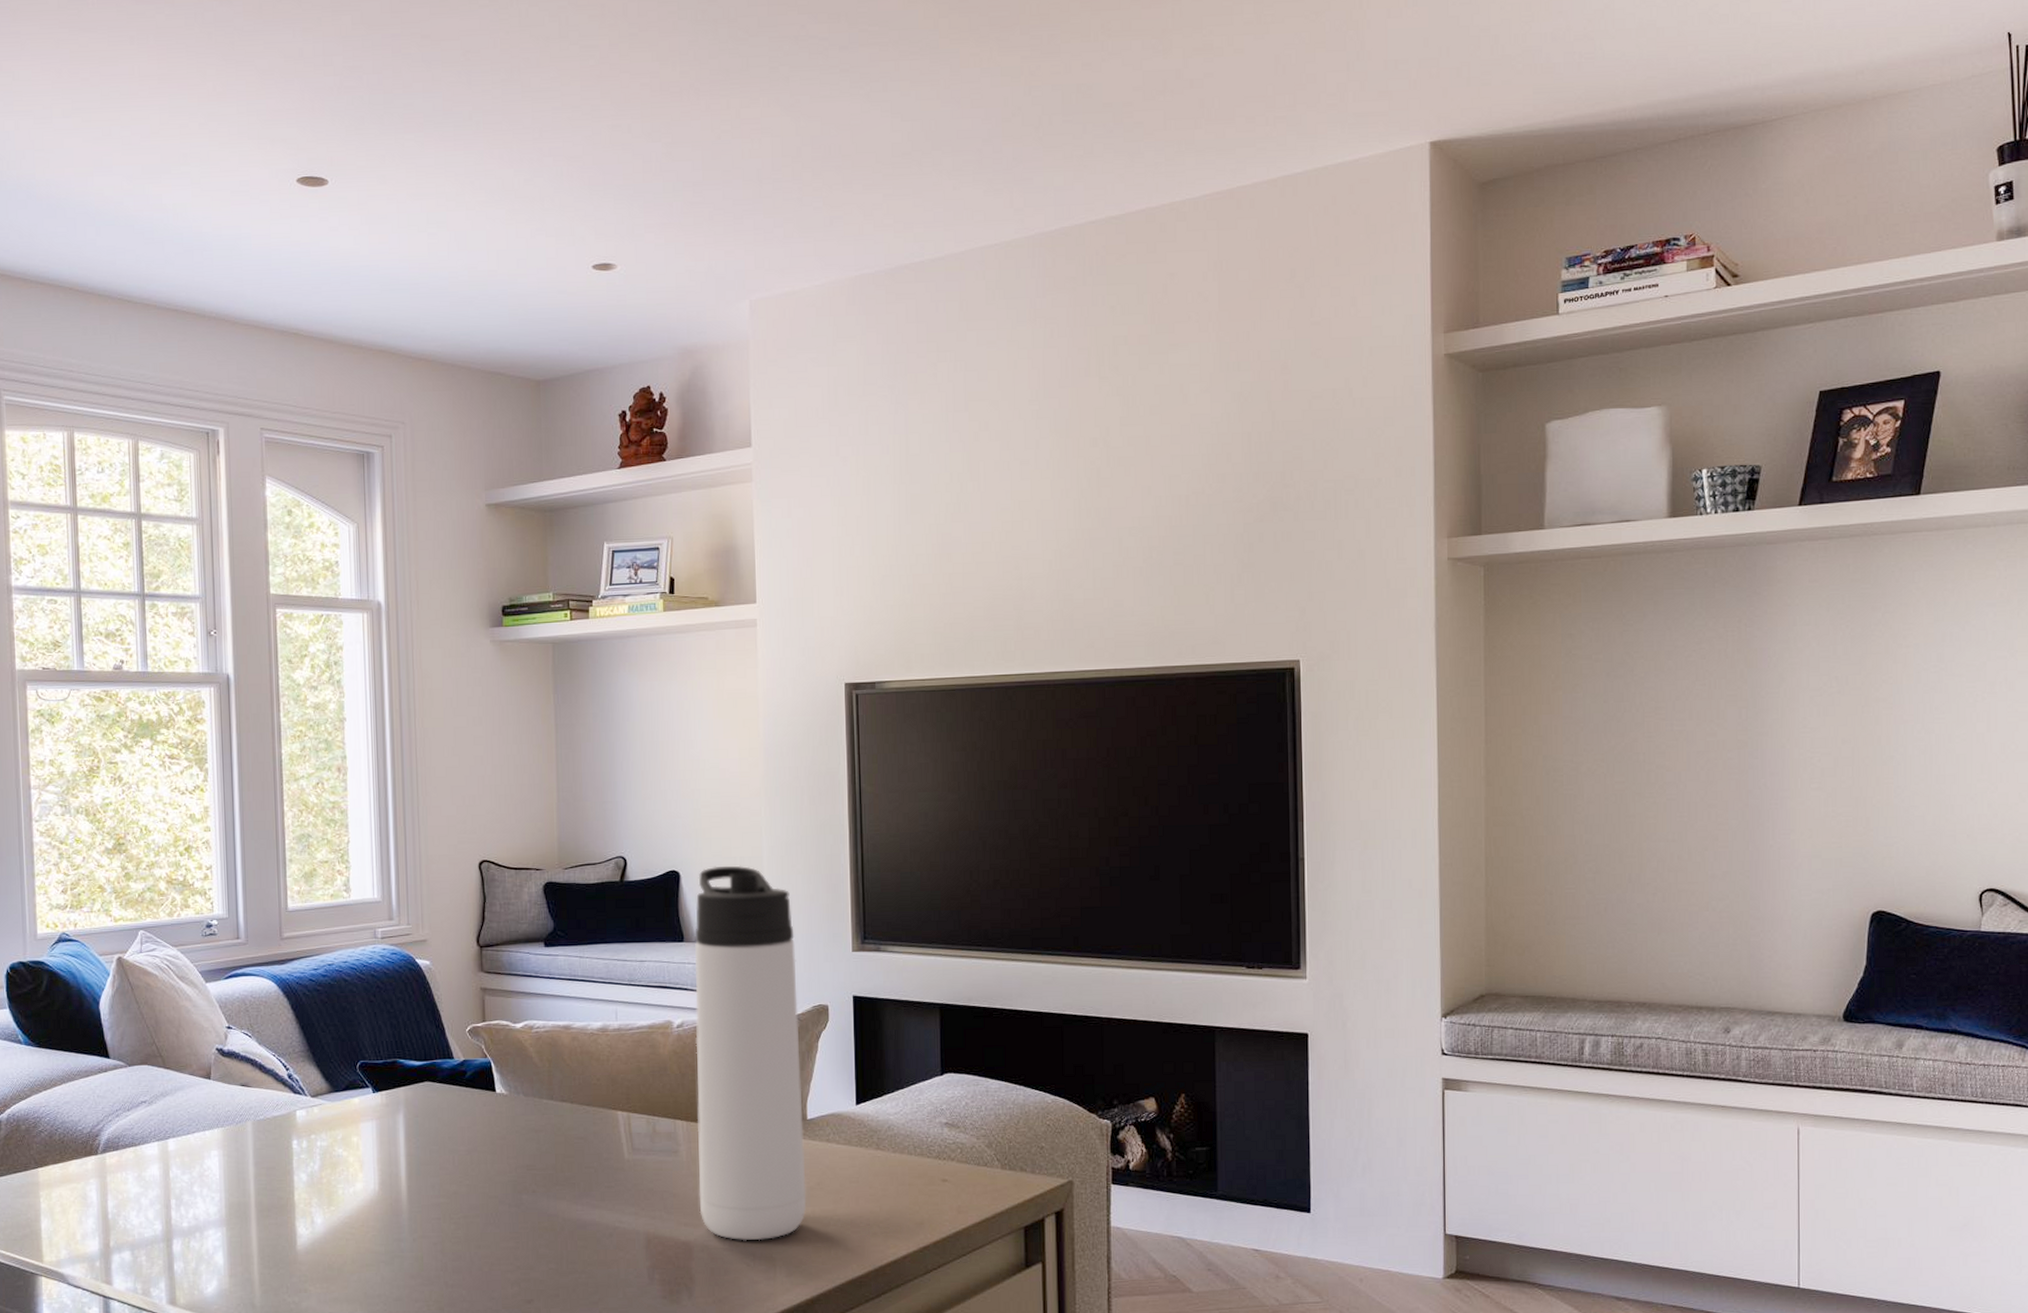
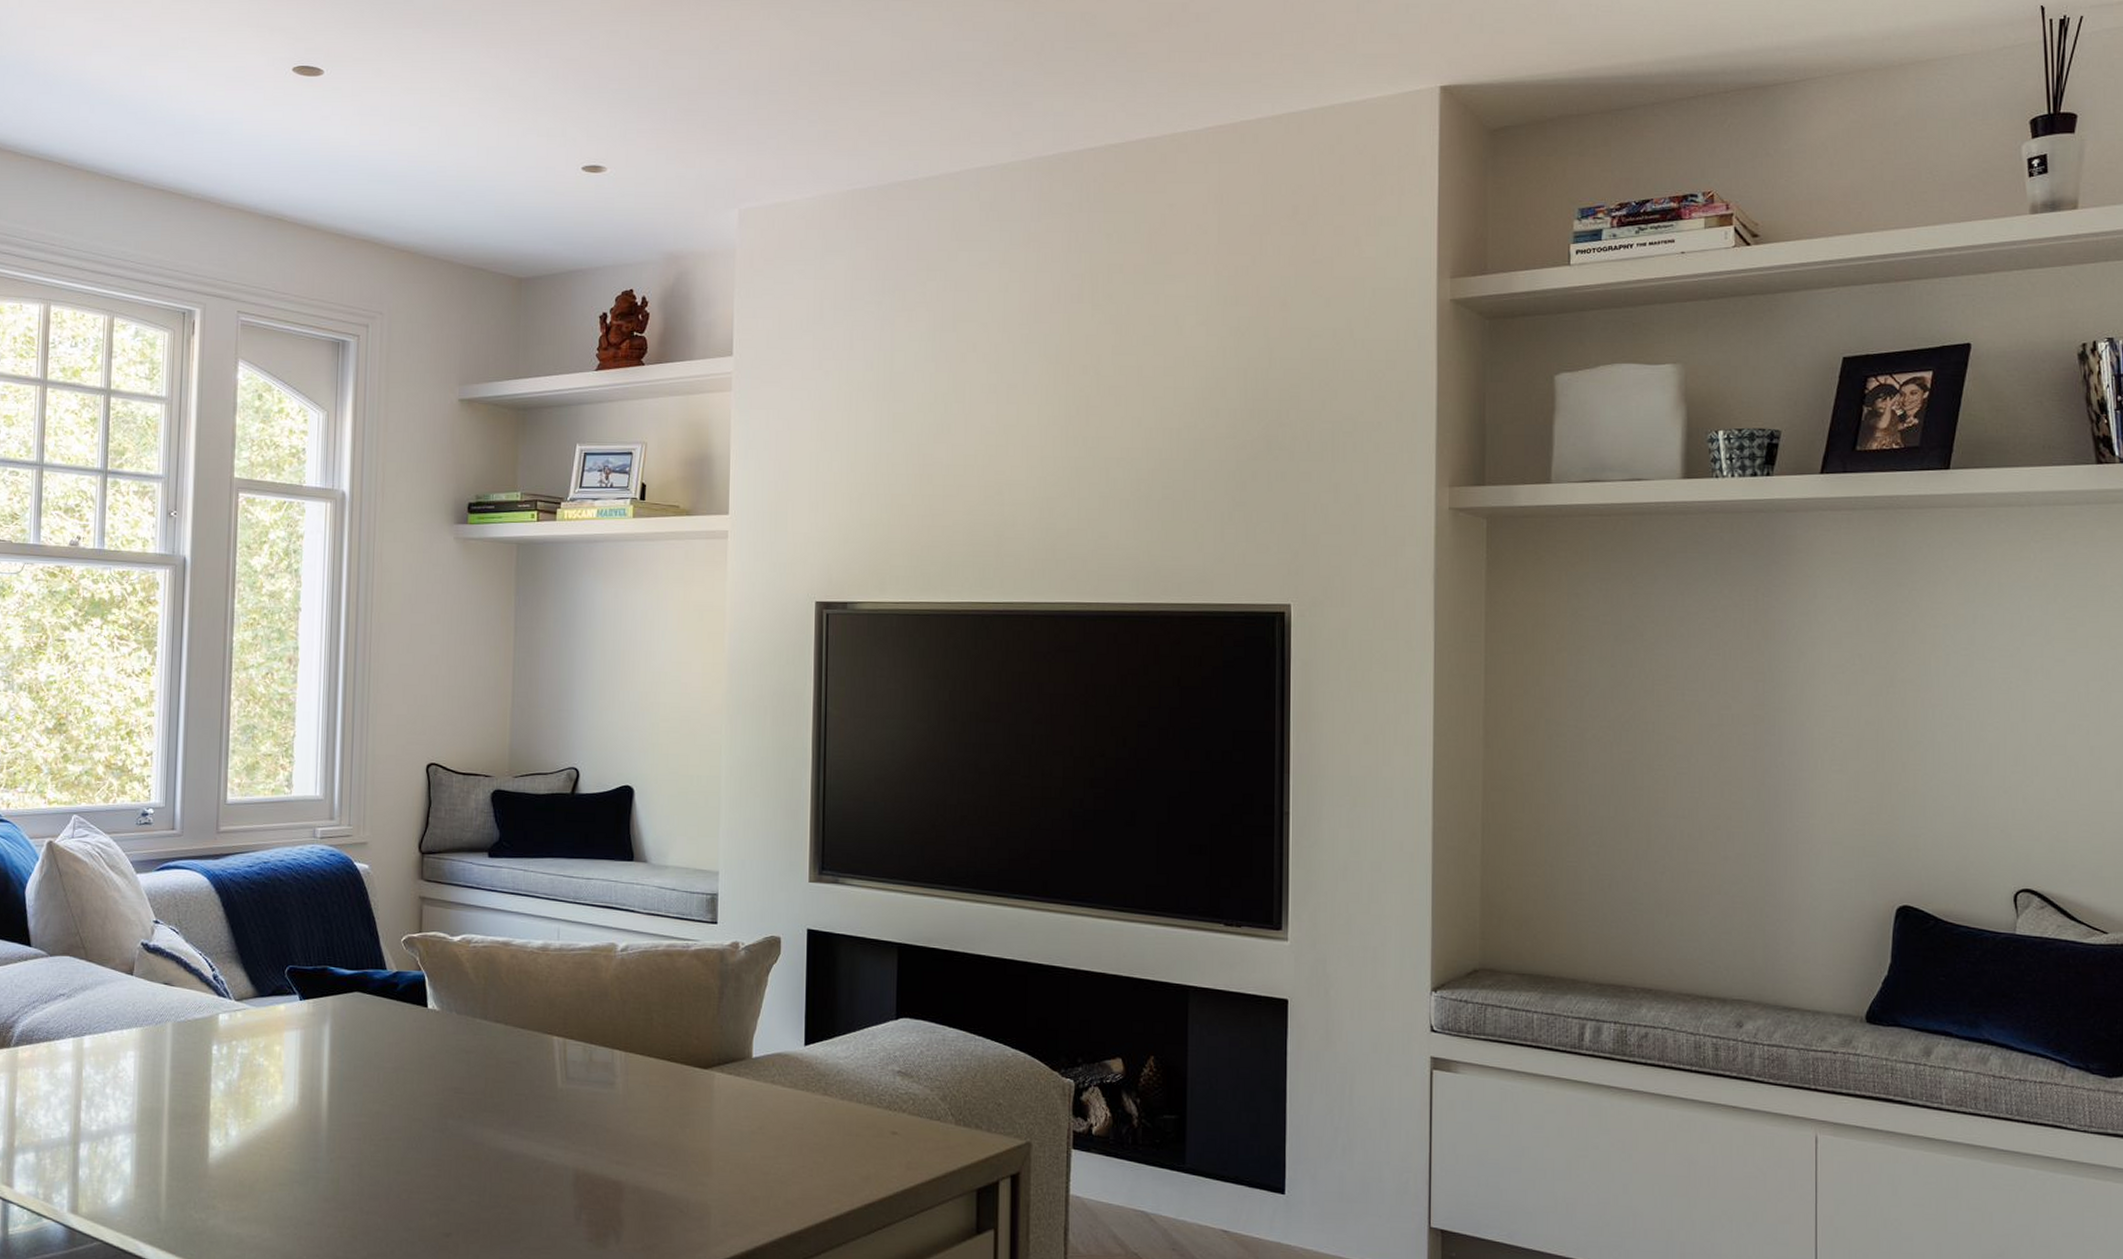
thermos bottle: present [694,865,807,1241] -> none [633,783,750,1186]

